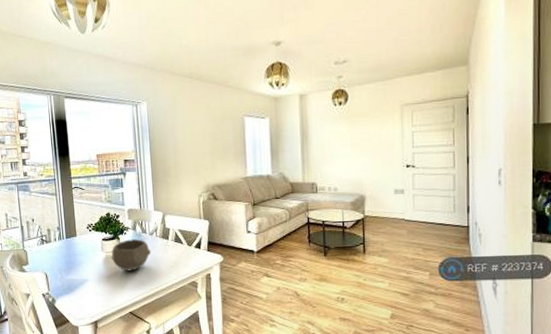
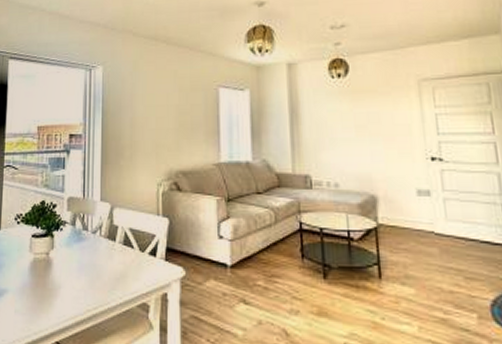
bowl: present [111,239,151,271] -> none [40,238,92,282]

